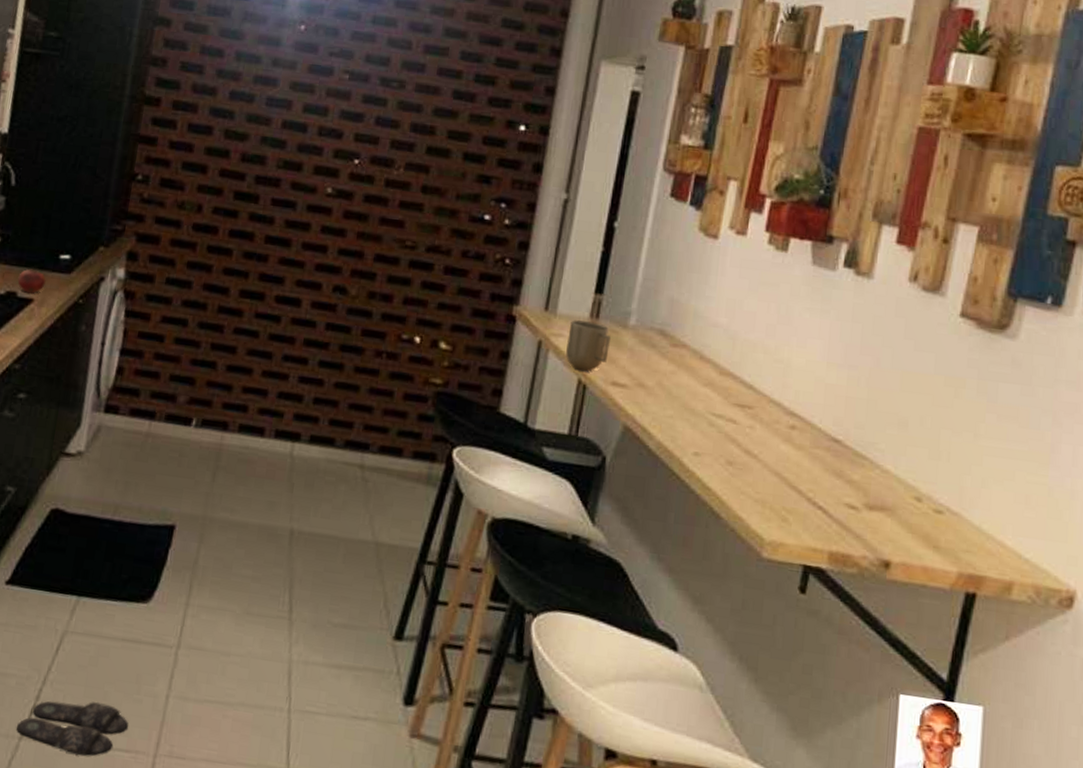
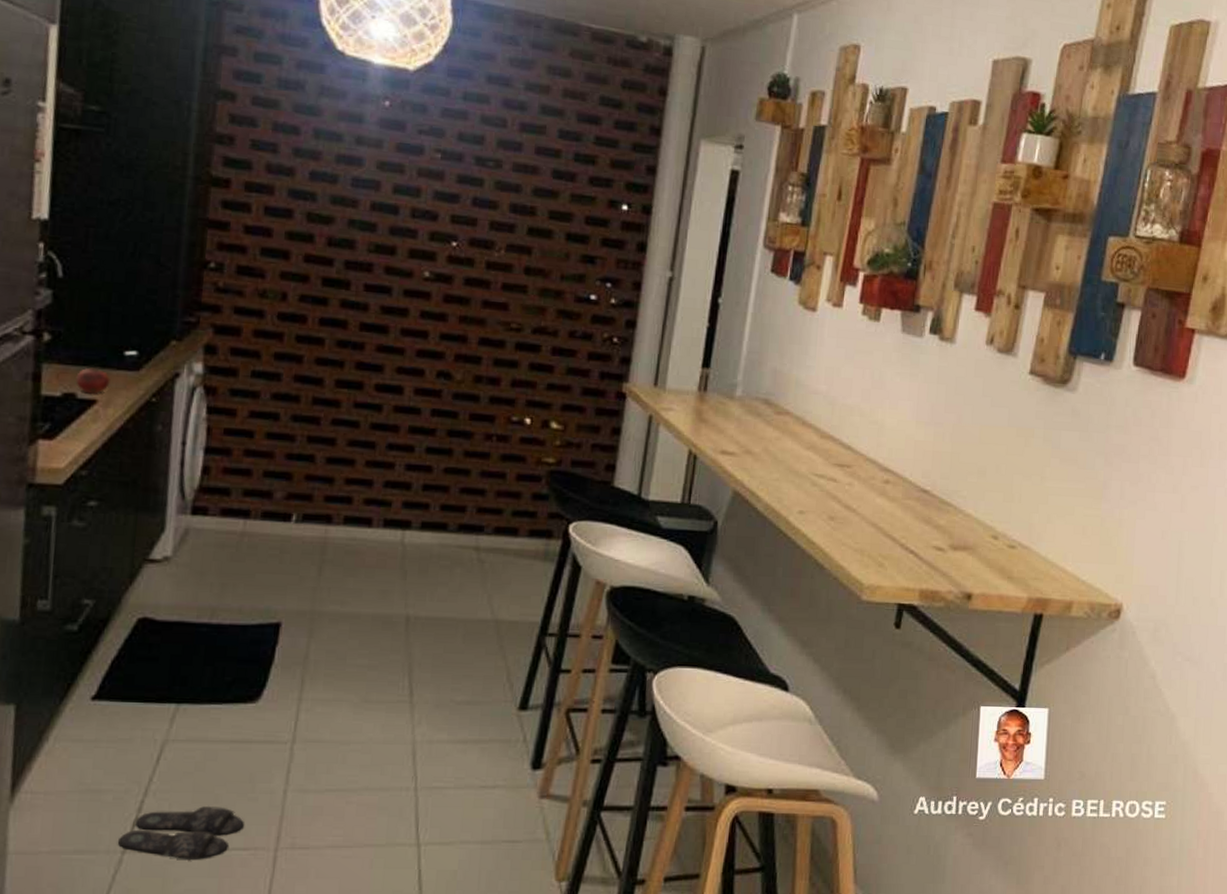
mug: present [566,320,611,372] -> none [676,394,718,443]

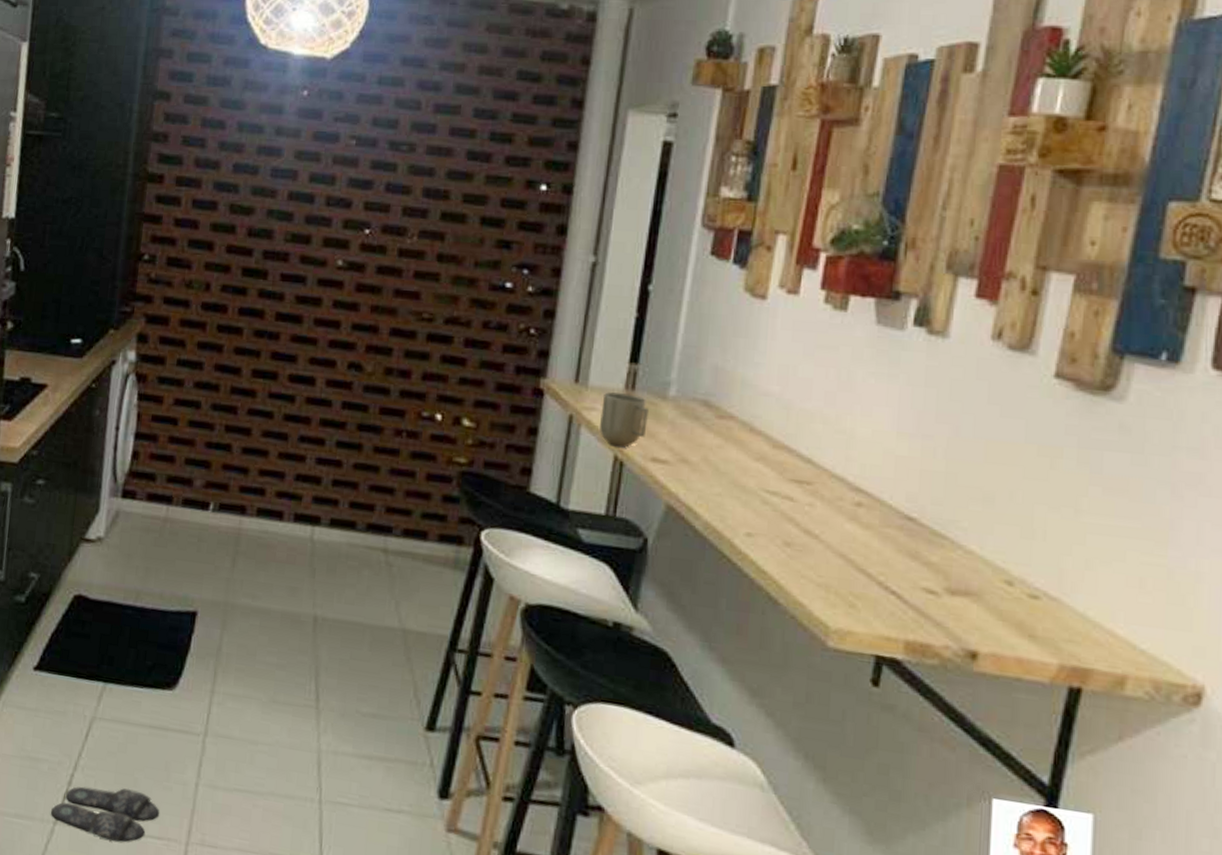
fruit: present [75,367,110,394] -> none [31,353,59,379]
mug: none [676,394,718,443] -> present [600,392,648,448]

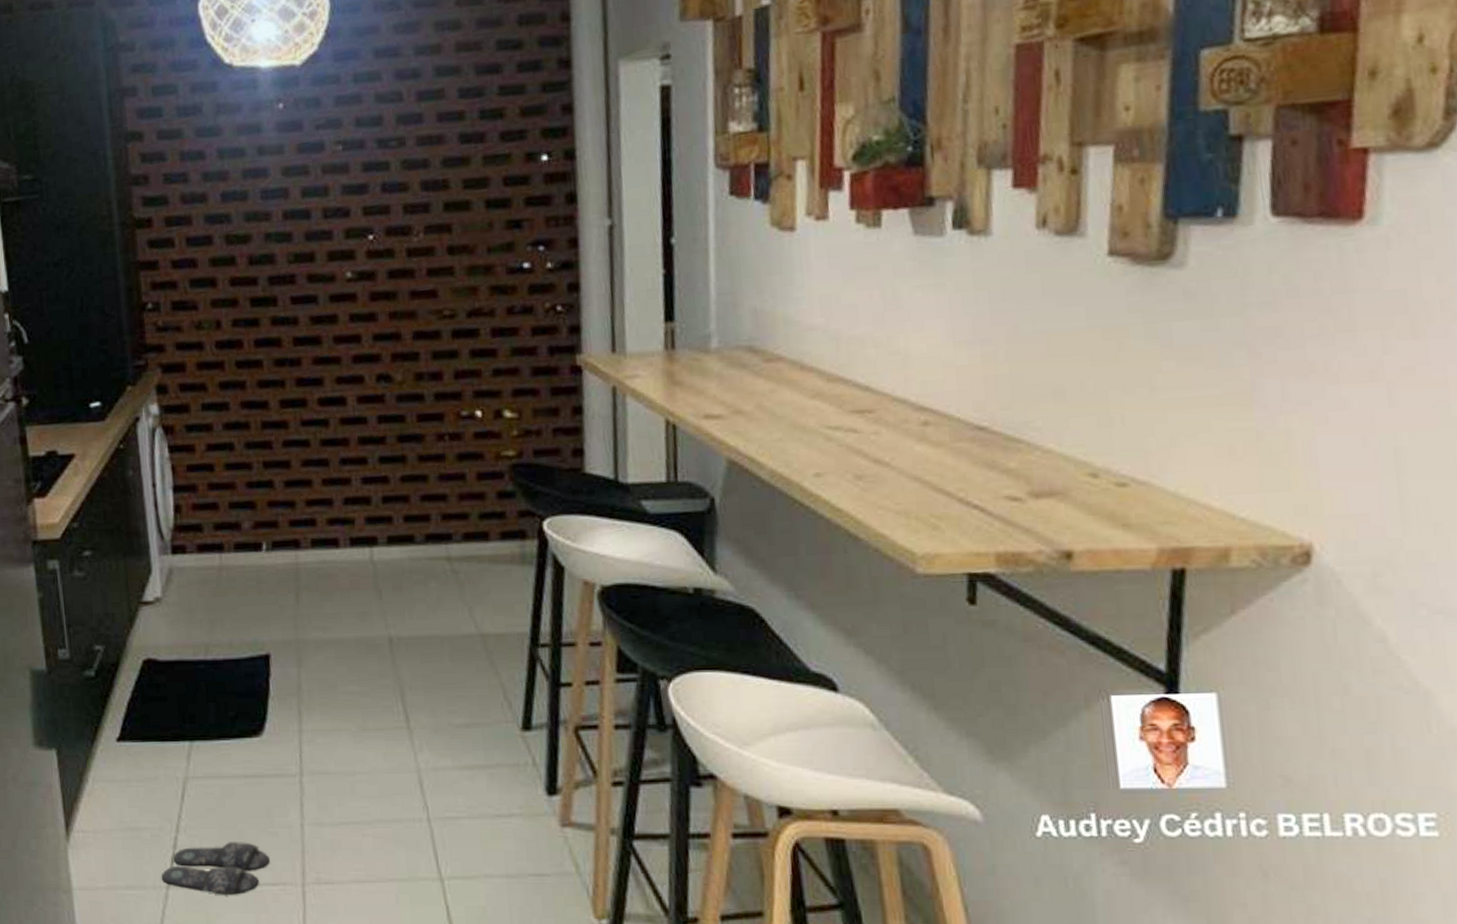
mug: present [600,392,648,448] -> none [644,354,694,410]

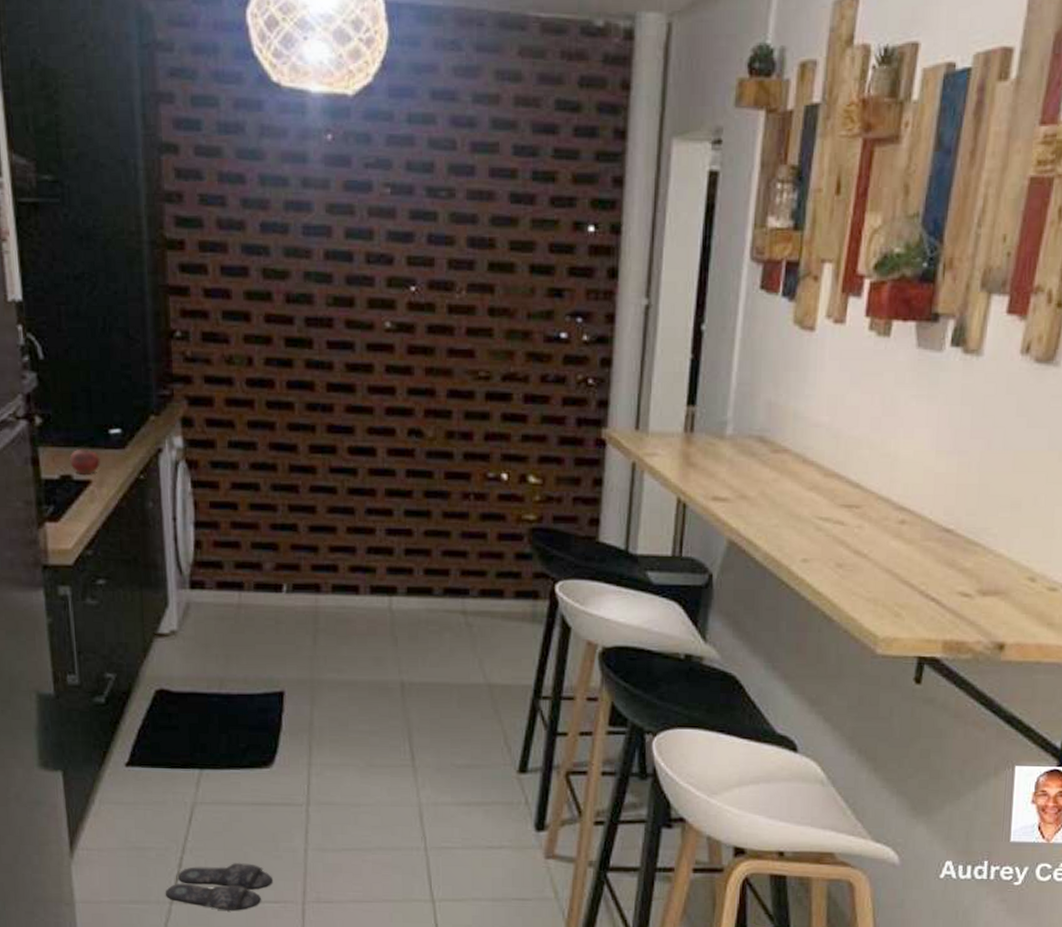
fruit: none [54,422,83,449] -> present [69,447,100,475]

